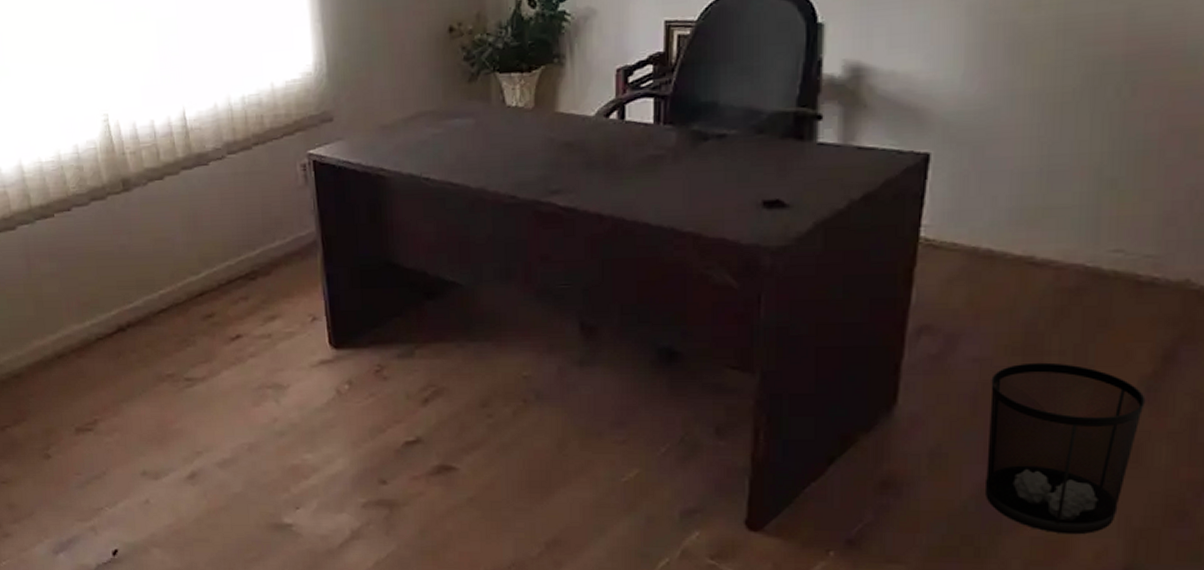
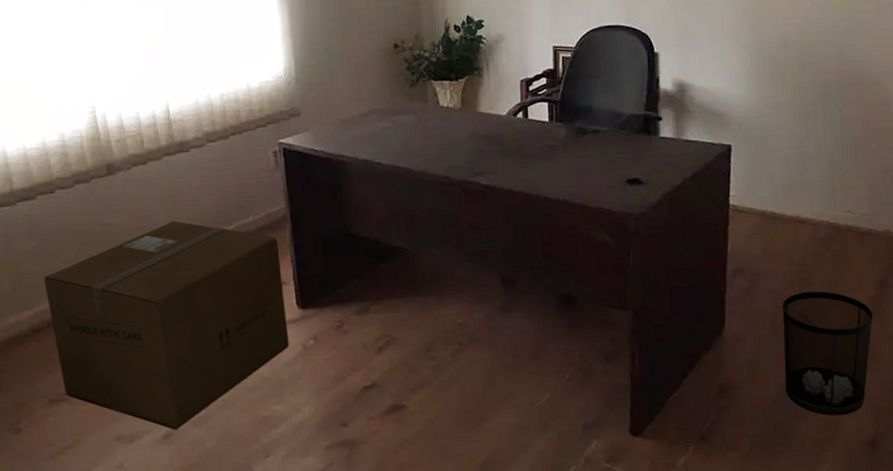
box: none [65,244,321,471] -> present [44,221,289,430]

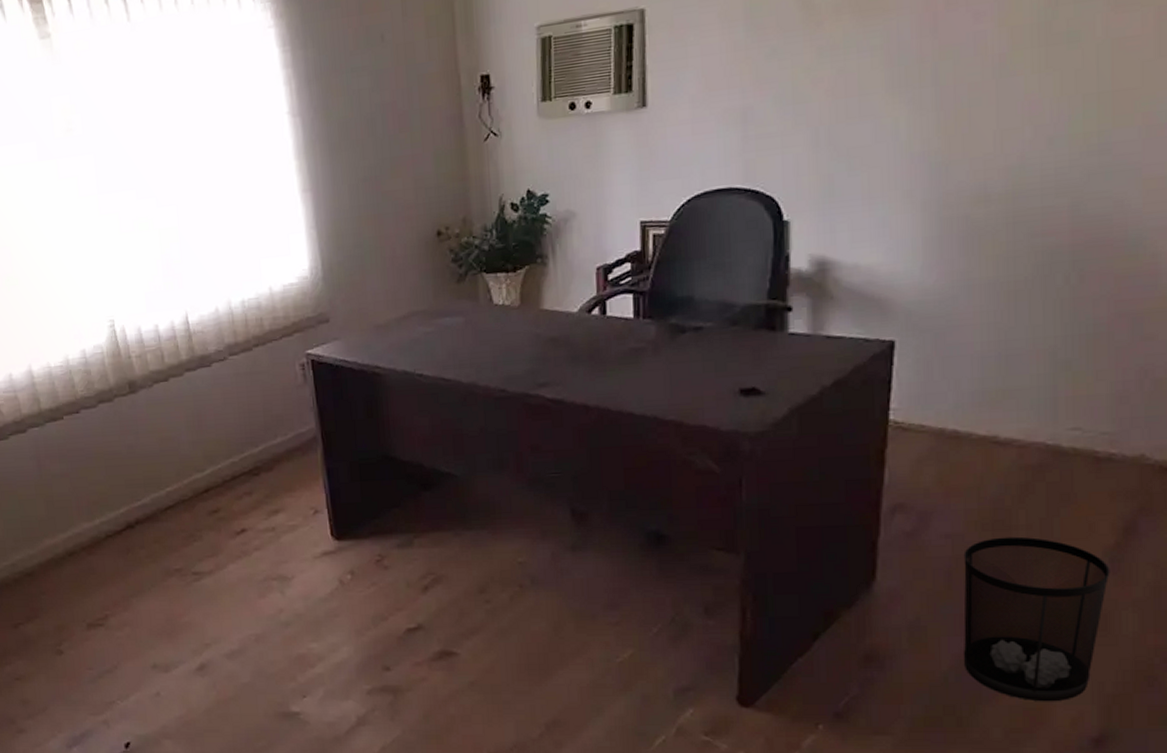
box: present [44,221,289,430] -> none [75,442,324,662]

